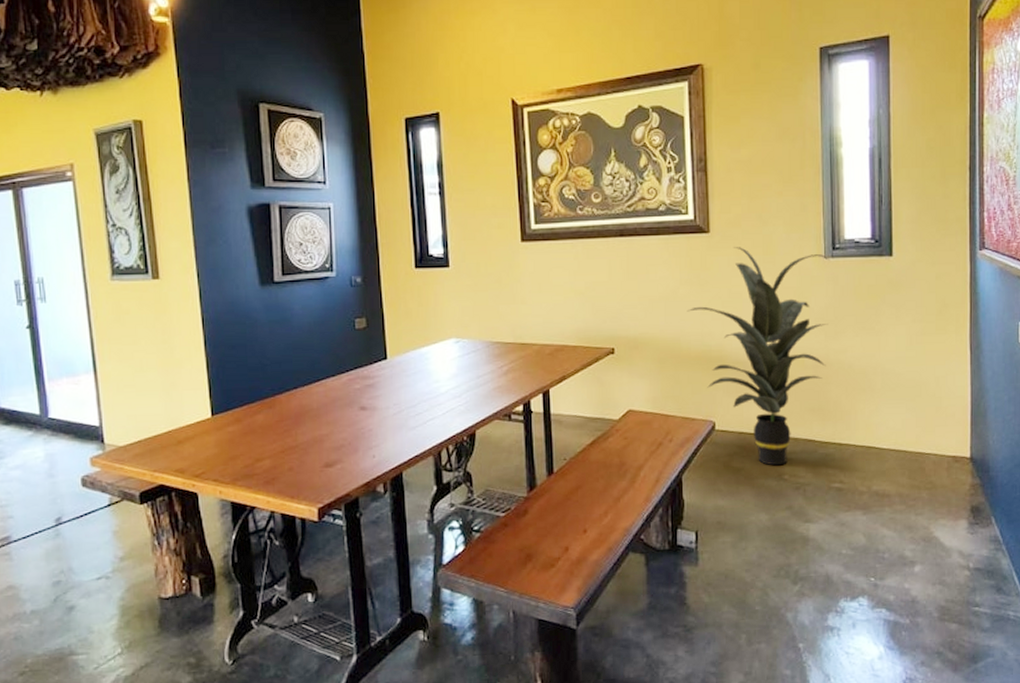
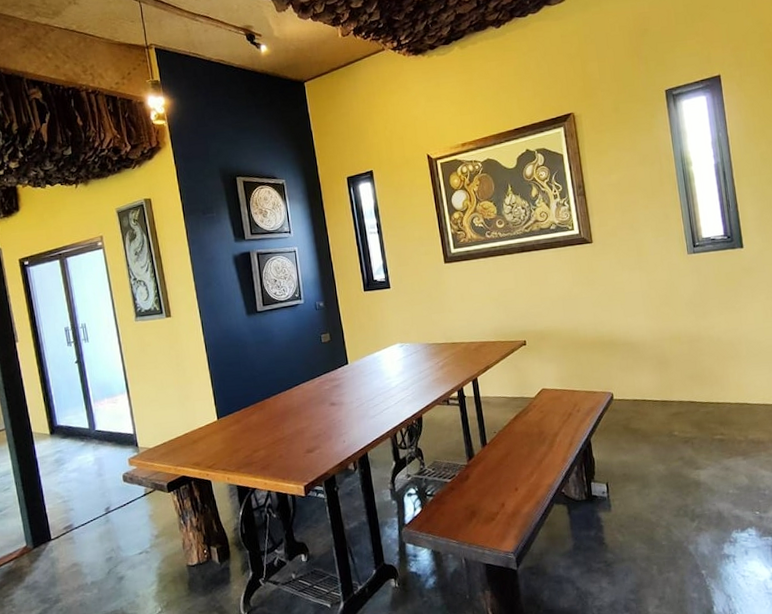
indoor plant: present [687,247,829,466] -> none [581,251,699,425]

